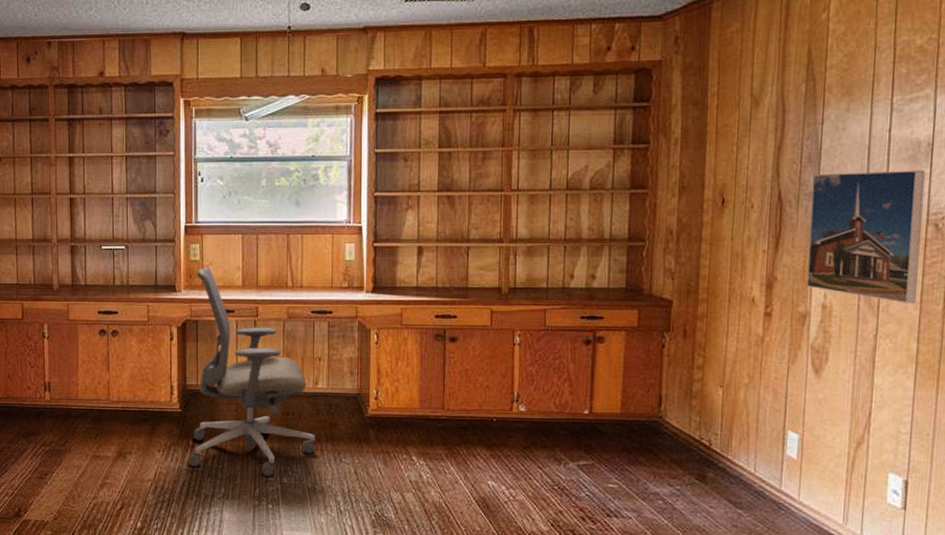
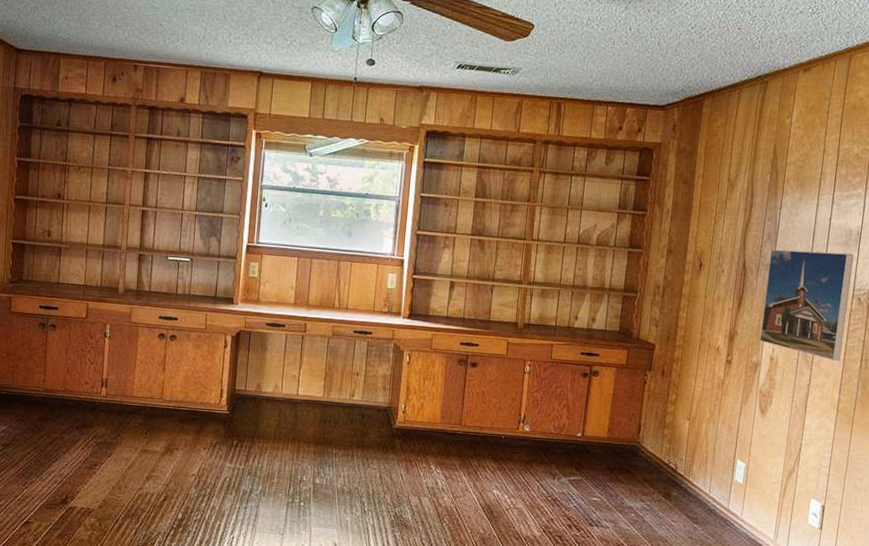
office chair: present [188,267,315,477] -> none [231,284,348,477]

